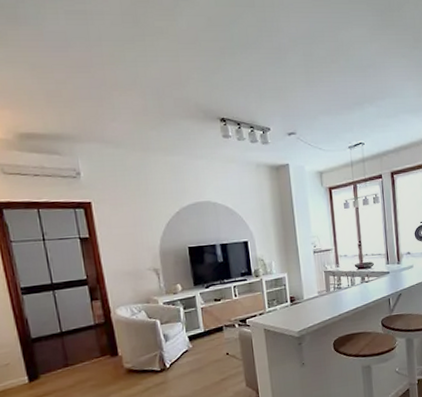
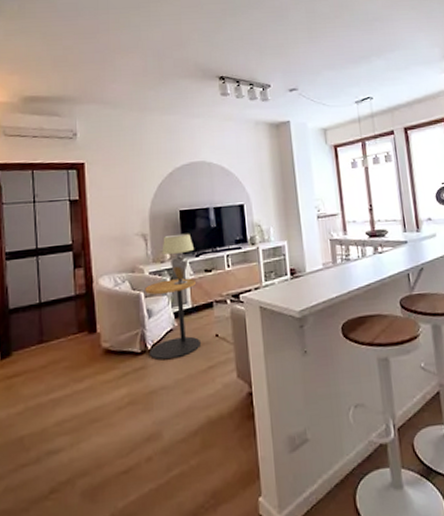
side table: none [160,306,213,376] -> present [145,278,200,360]
lampshade: none [173,267,203,313] -> present [162,233,194,285]

